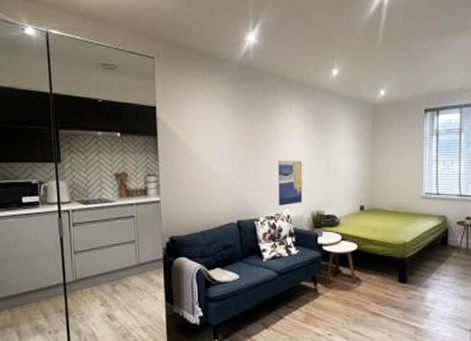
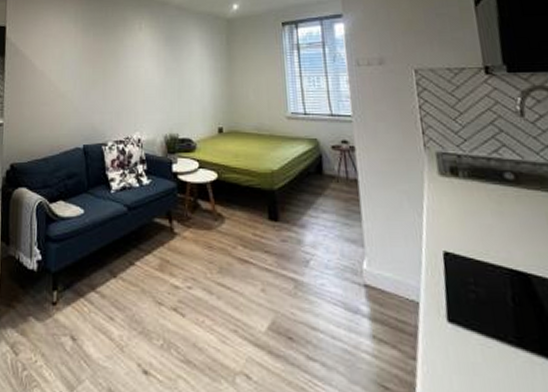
wall art: present [278,160,303,206] -> none [127,79,155,128]

